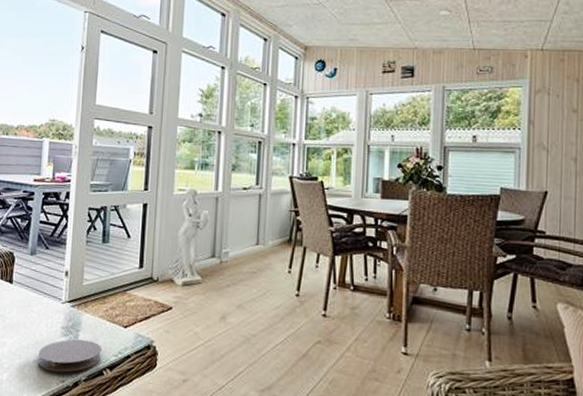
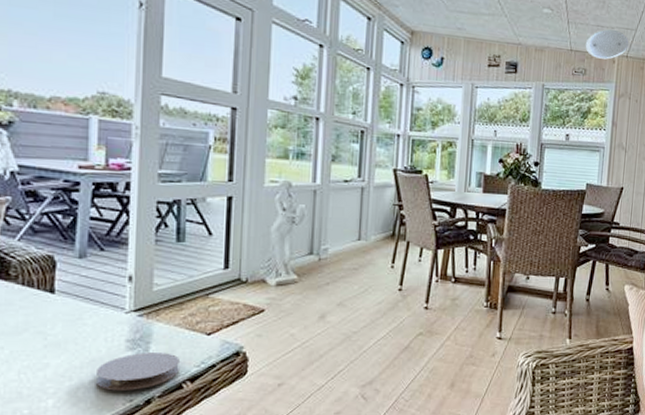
ceiling light: none [490,24,544,55] -> present [585,29,629,60]

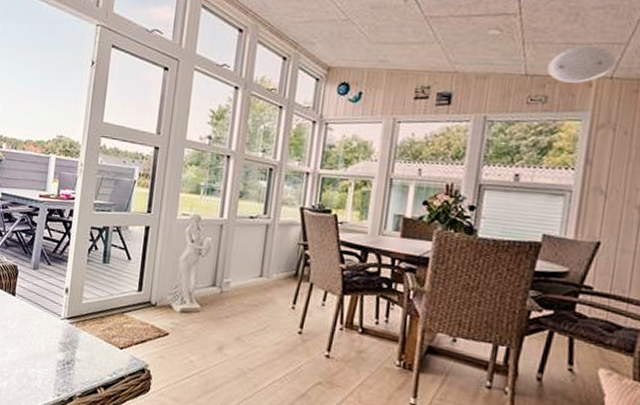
coaster: present [96,353,179,391] -> none [36,355,97,387]

